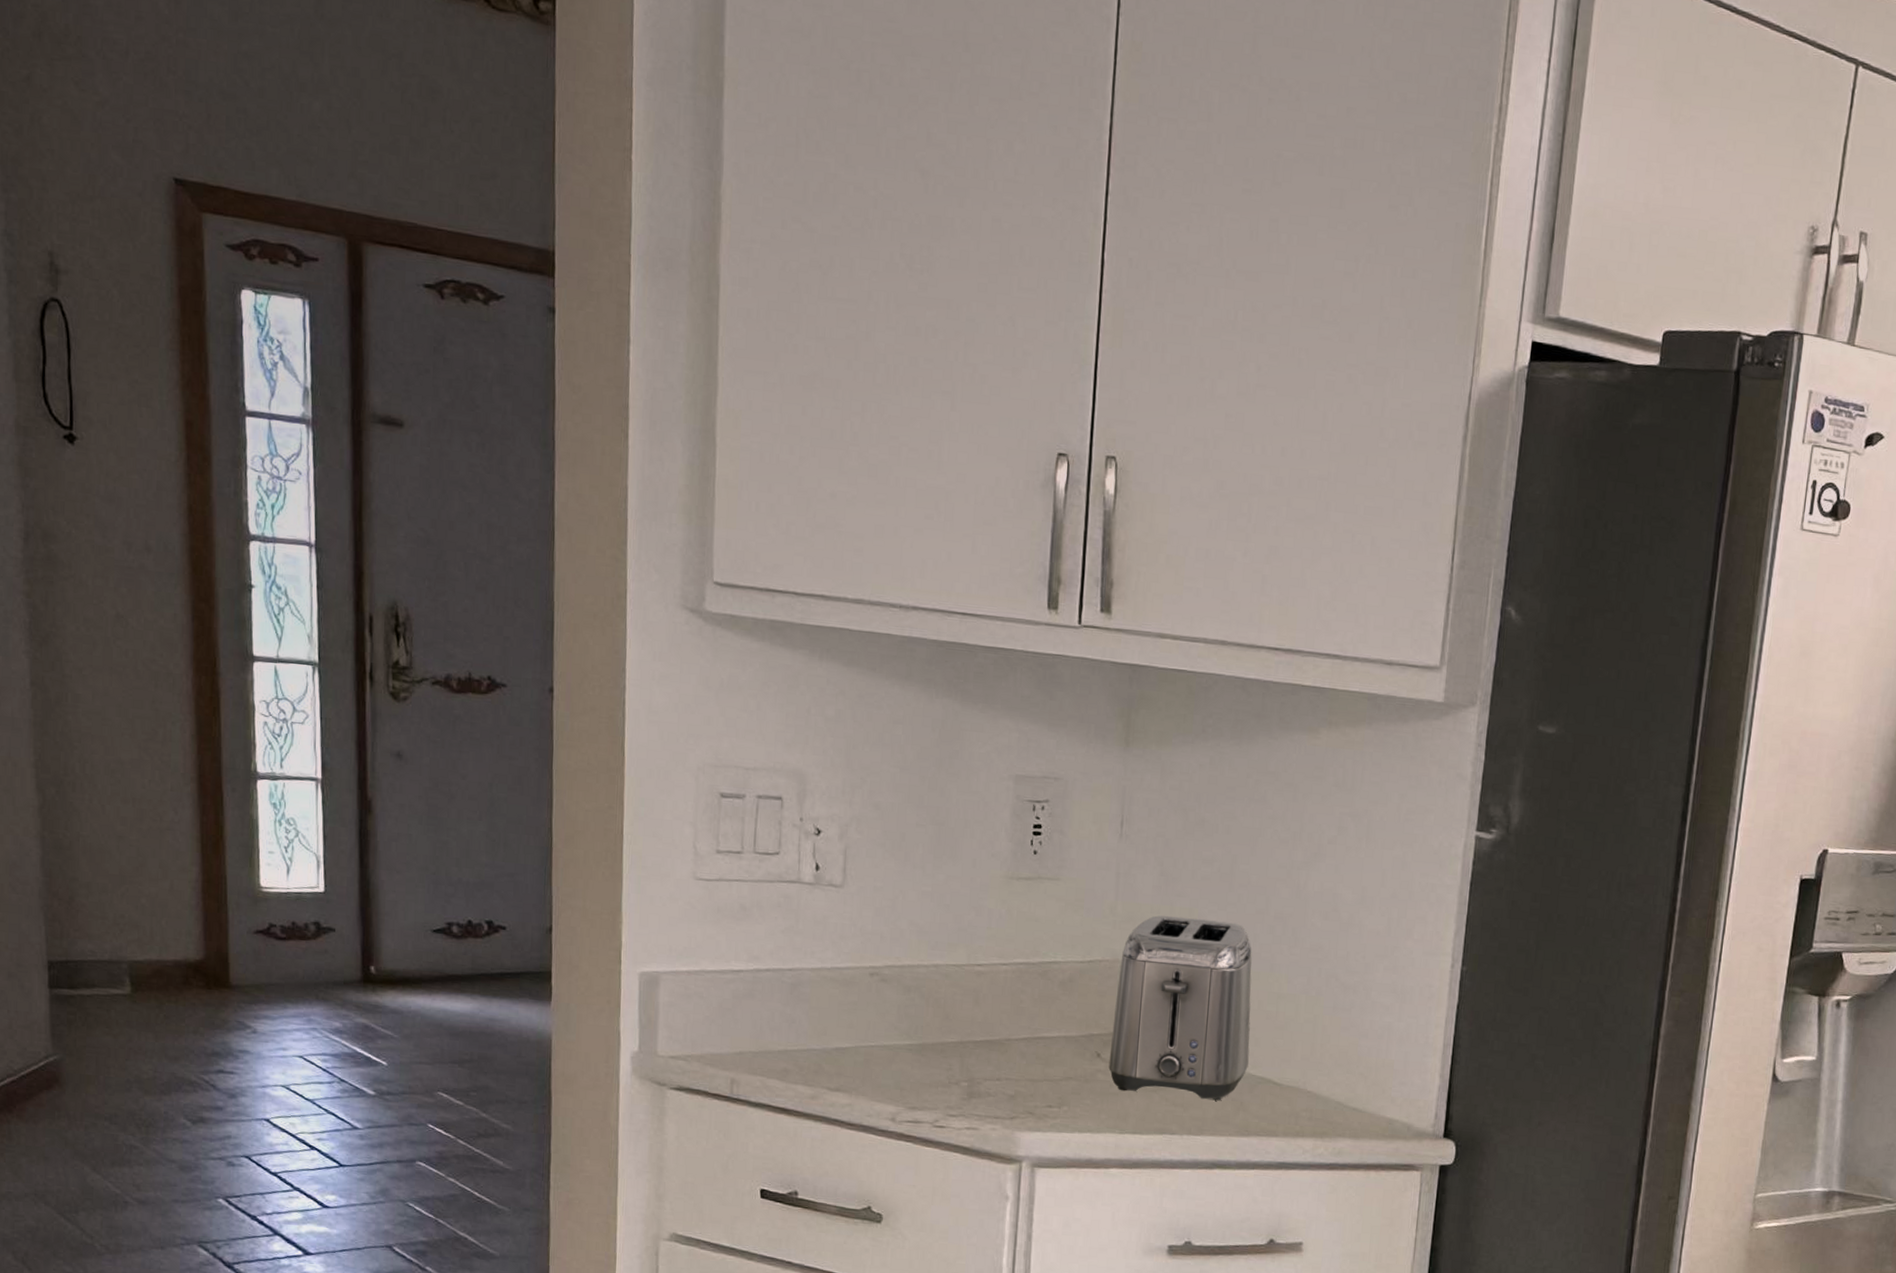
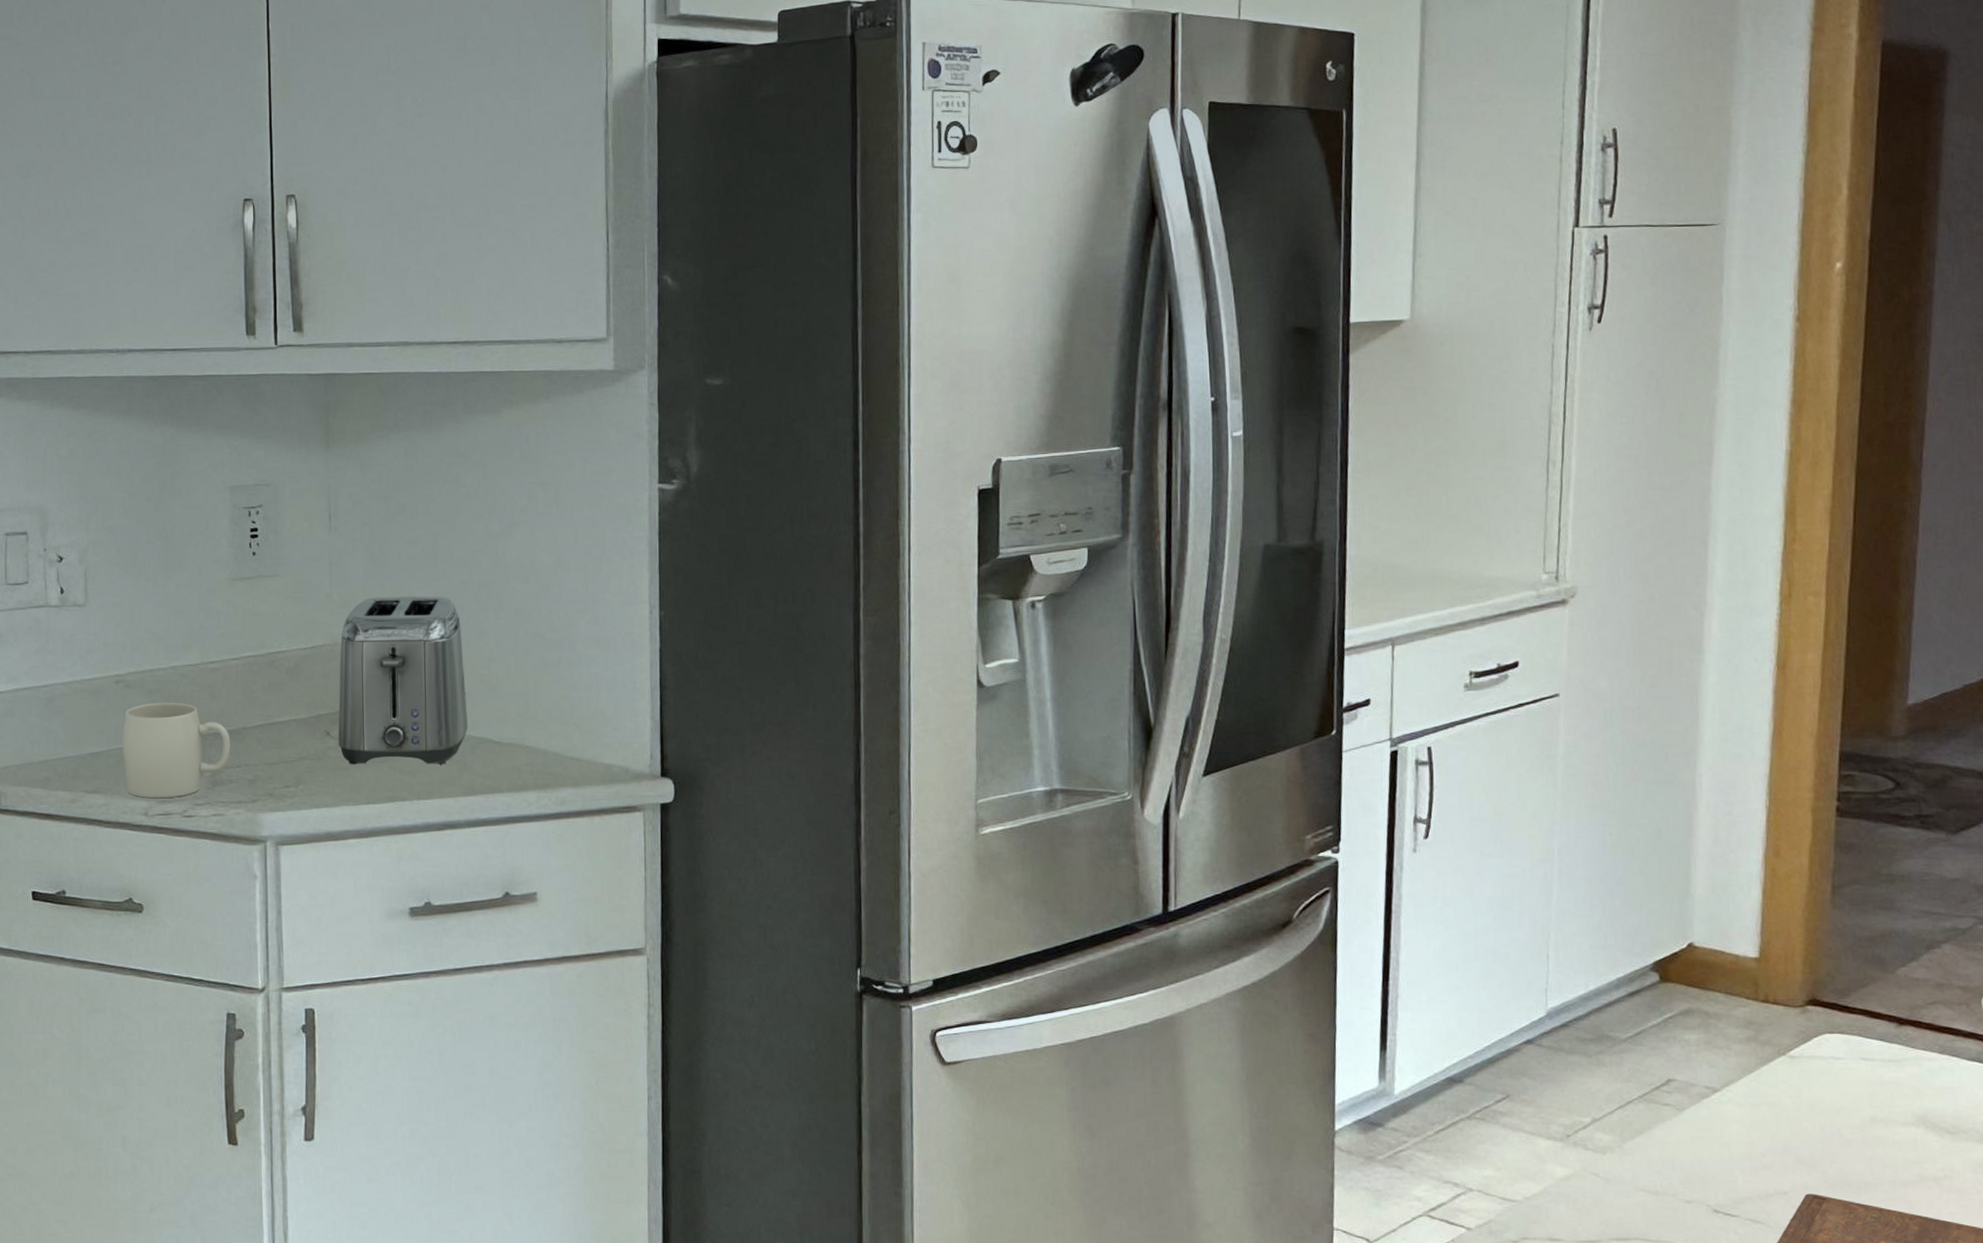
mug: none [872,1001,992,1106] -> present [122,702,231,799]

